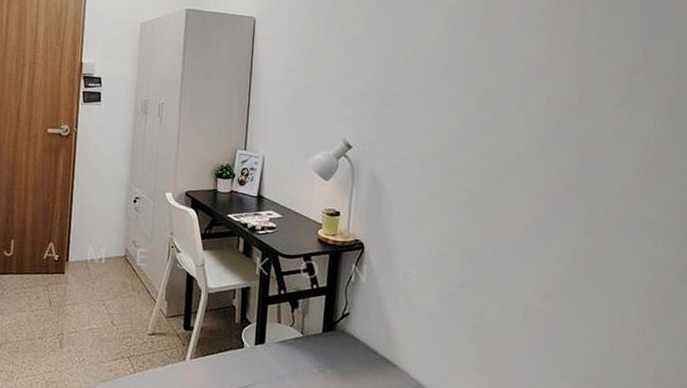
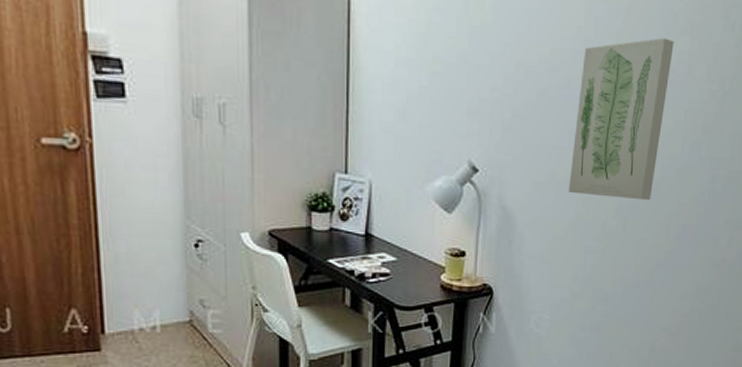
wall art: none [433,36,532,172] -> present [568,37,674,201]

